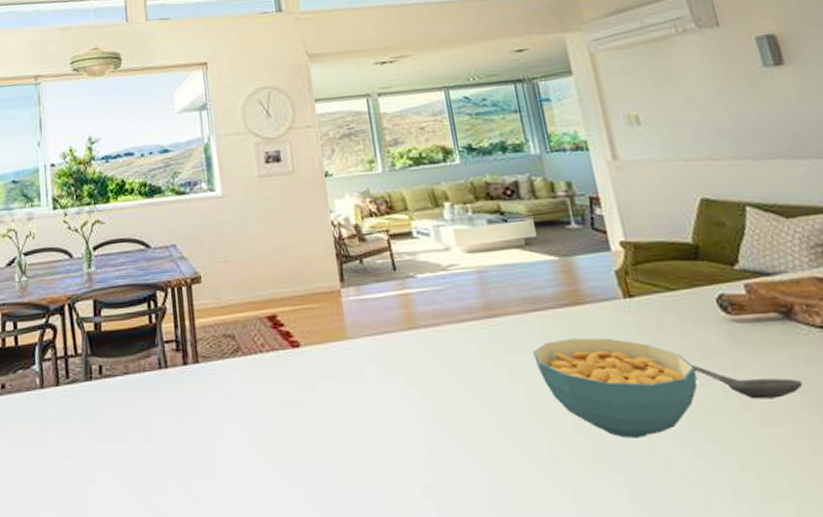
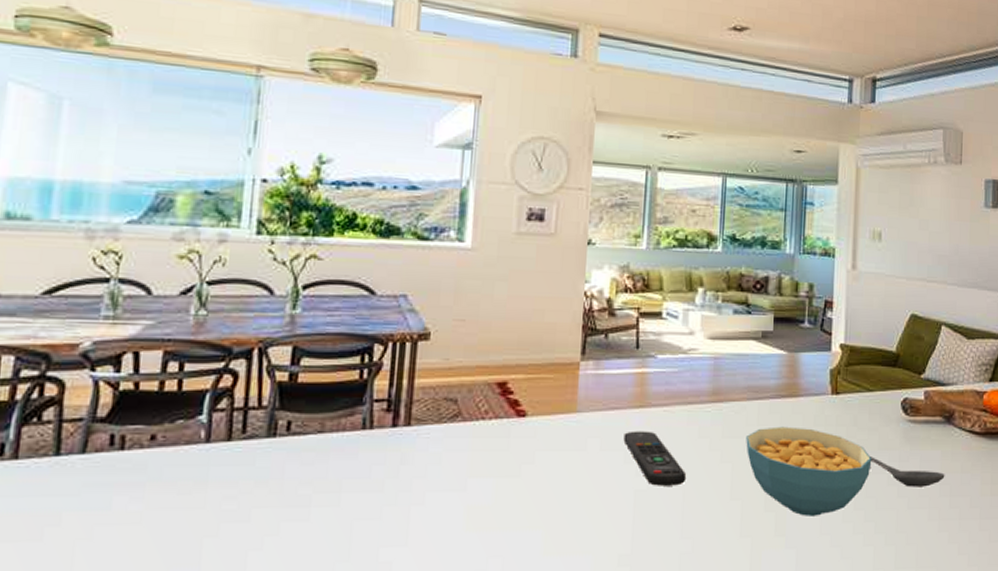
remote control: none [399,352,477,410] -> present [623,431,687,486]

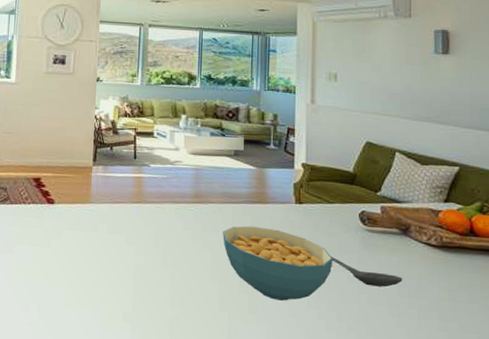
remote control: present [623,431,687,486] -> none [125,220,175,265]

